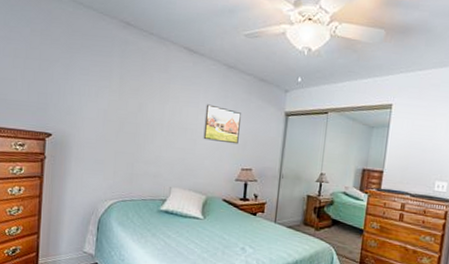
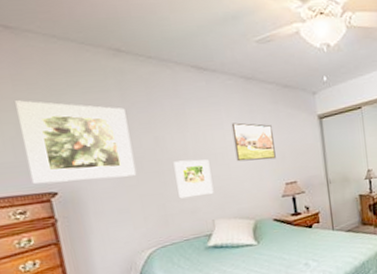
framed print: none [35,51,121,133] -> present [15,100,137,184]
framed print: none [147,128,179,164] -> present [173,159,214,199]

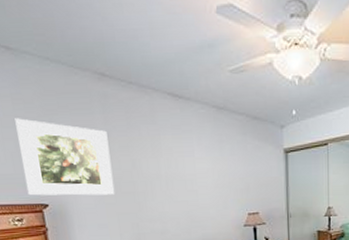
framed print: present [173,159,214,199] -> none [147,184,182,220]
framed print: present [231,122,276,162] -> none [201,151,241,190]

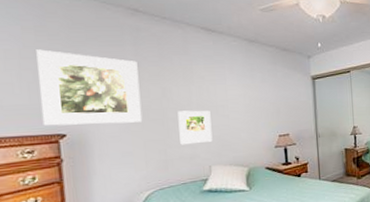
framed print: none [147,184,182,220] -> present [177,110,213,145]

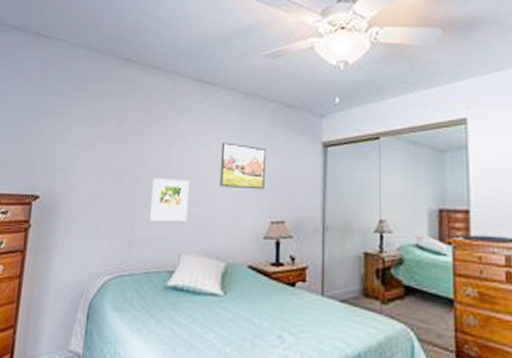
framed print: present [36,49,143,126] -> none [21,102,121,188]
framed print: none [233,79,272,114] -> present [219,142,266,190]

